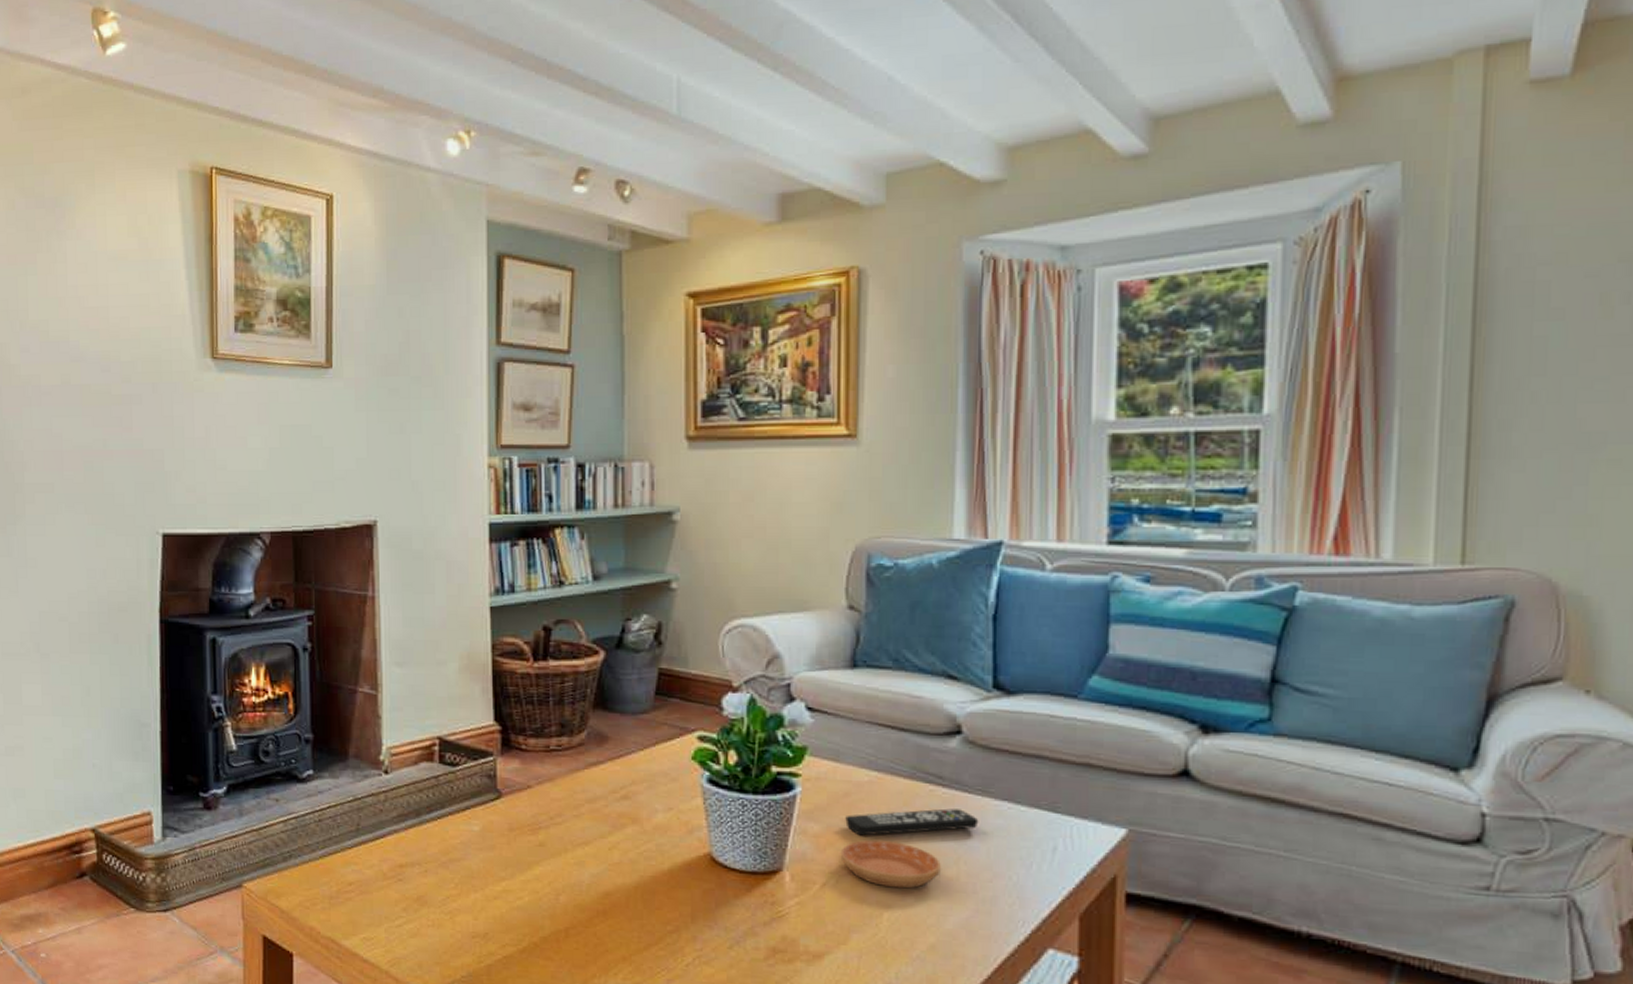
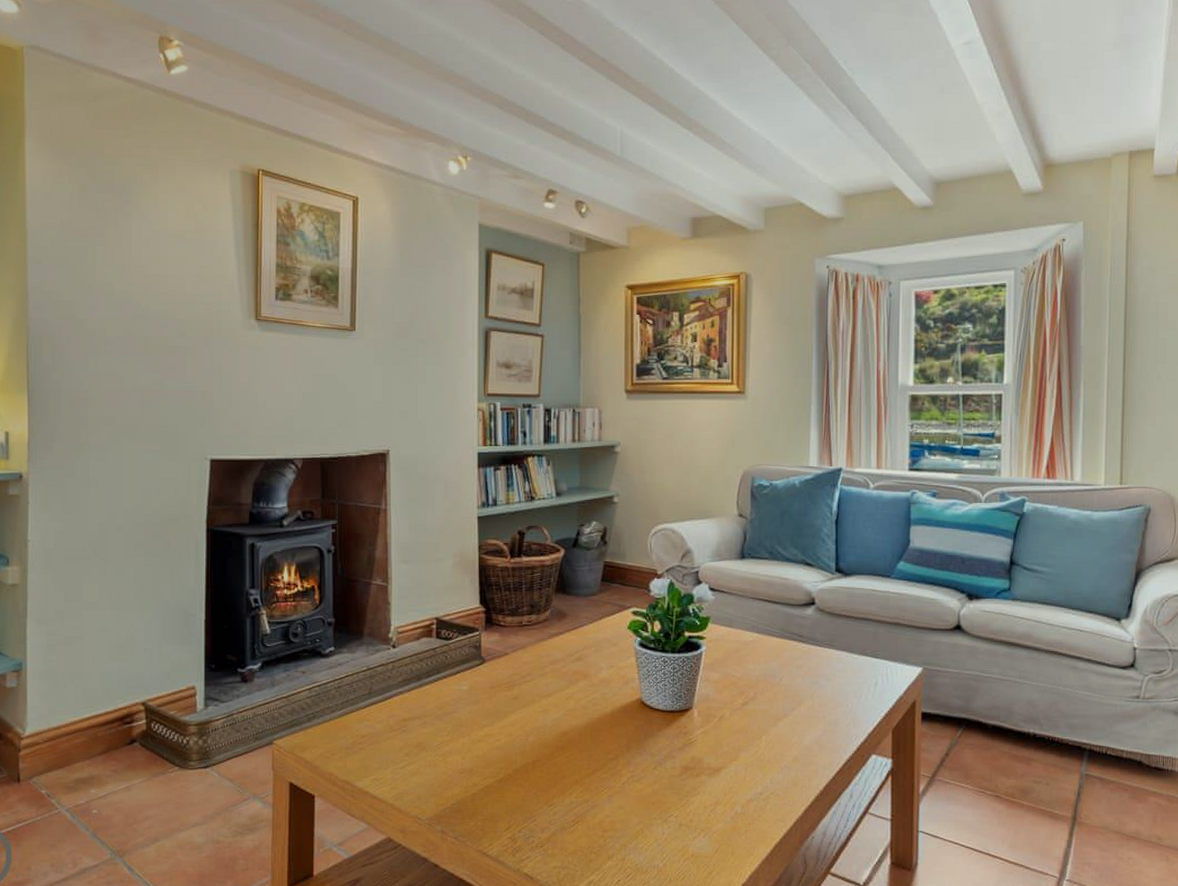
saucer: present [840,839,941,889] -> none [733,683,801,717]
remote control: present [845,808,979,836] -> none [736,658,827,681]

